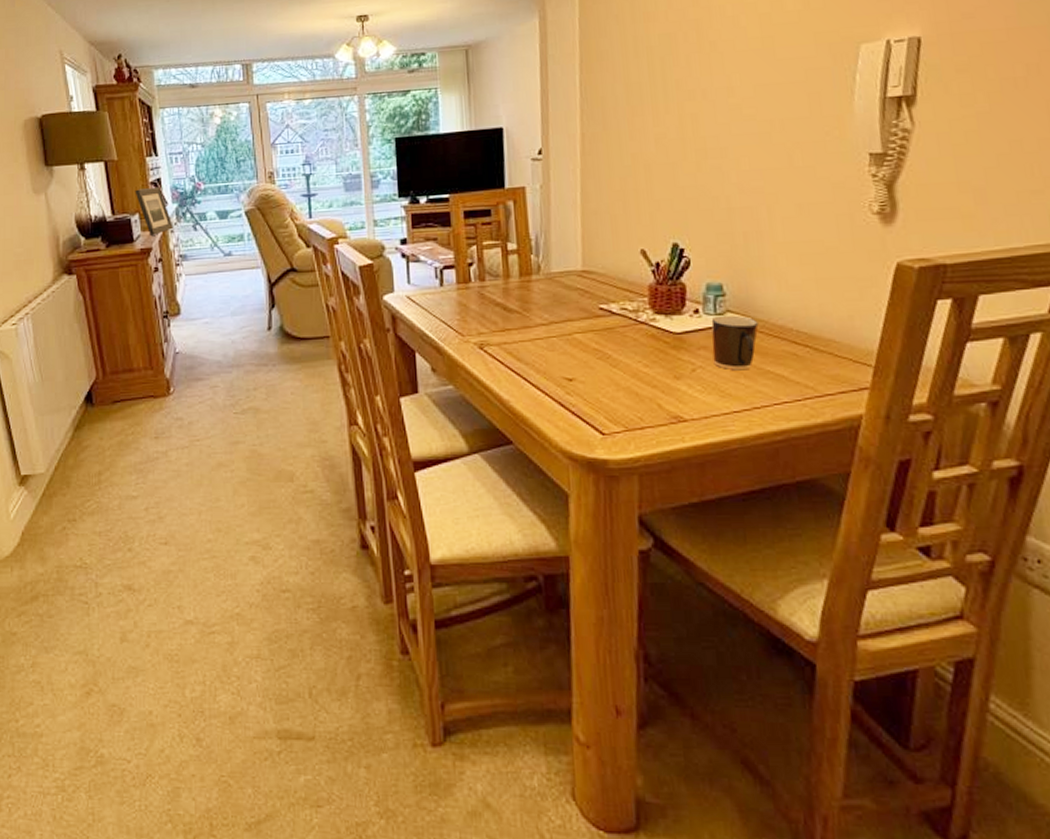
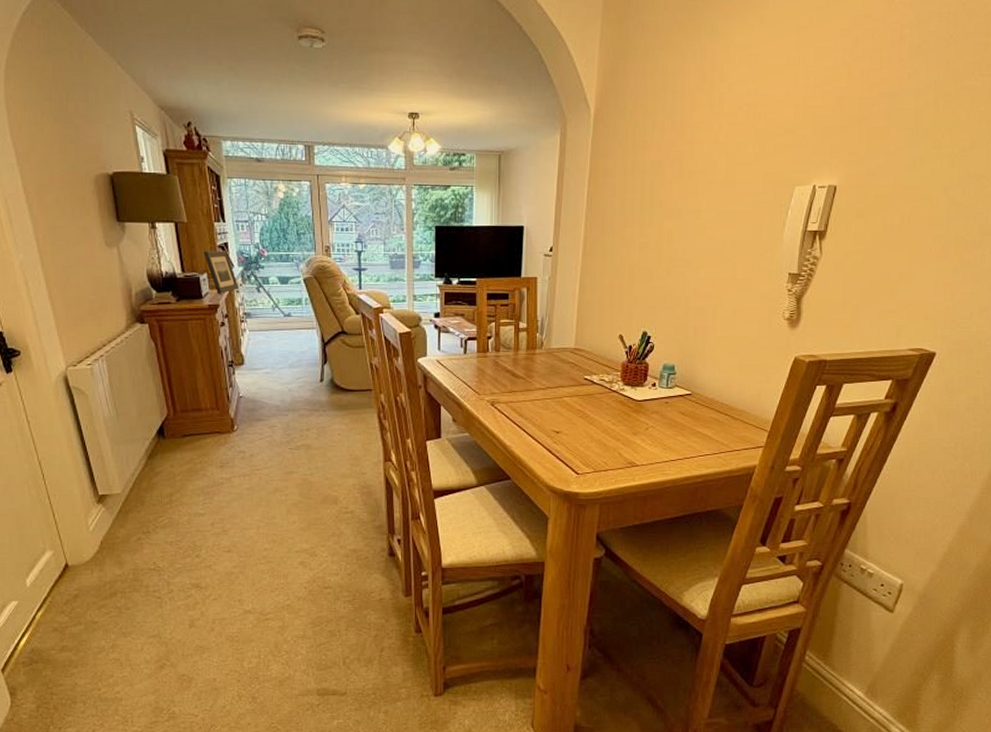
mug: present [711,315,759,371] -> none [661,389,696,430]

